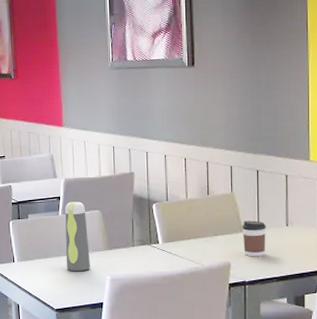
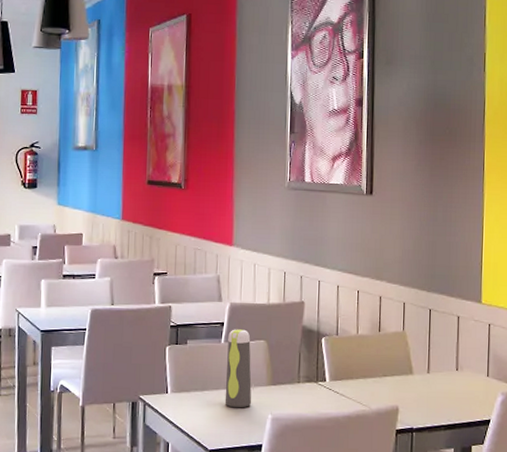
coffee cup: present [242,220,266,257] -> none [412,362,436,402]

